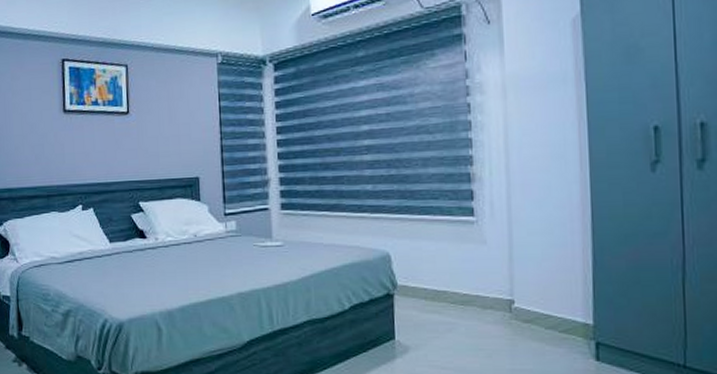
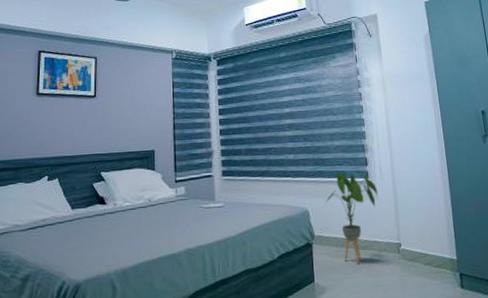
house plant: none [413,207,487,321] -> present [325,171,378,263]

